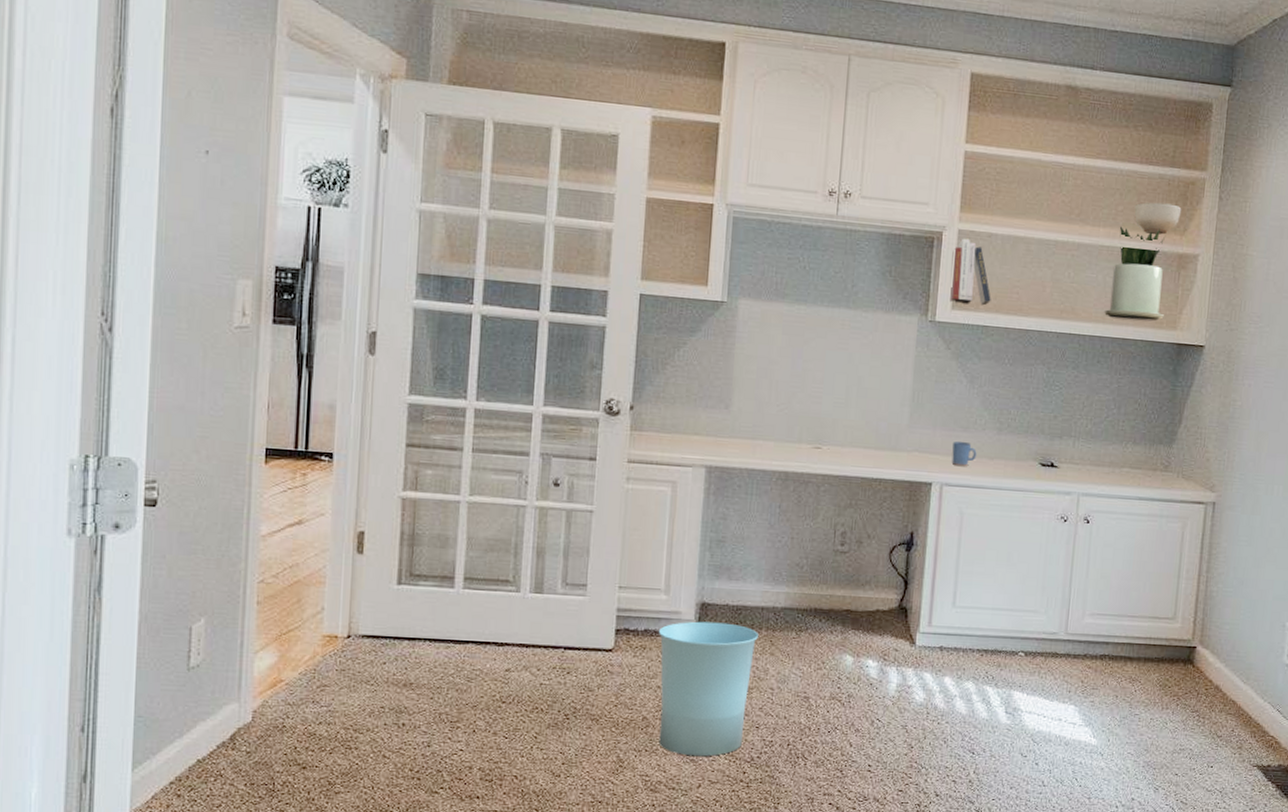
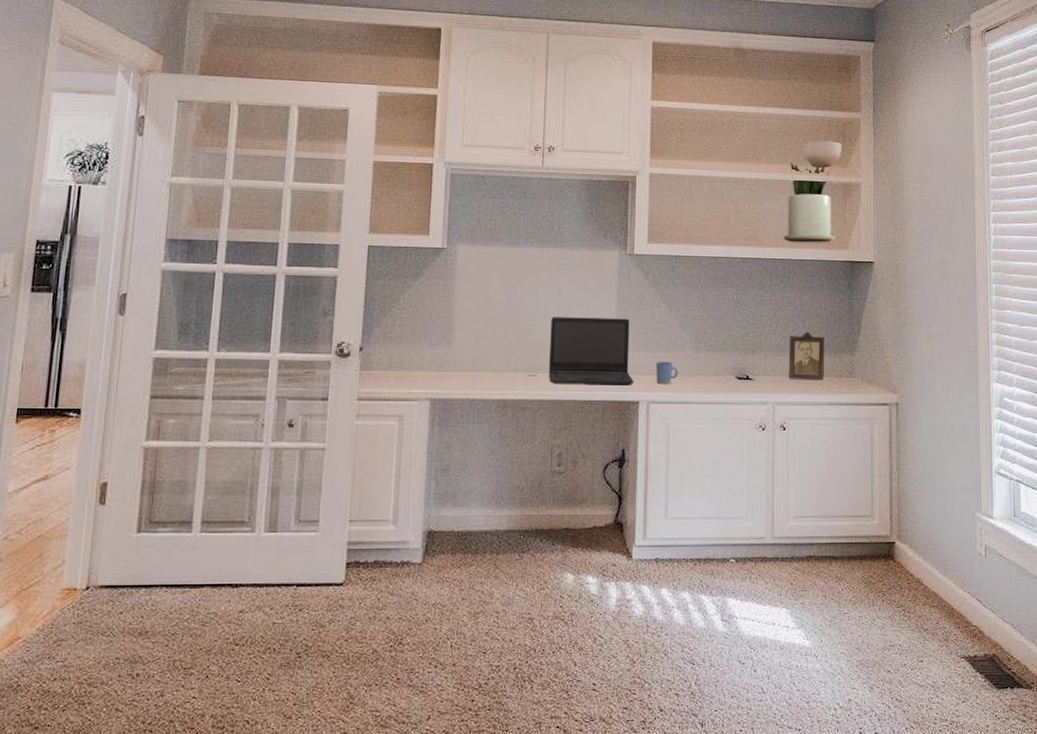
waste bin: present [658,621,758,757] -> none [387,549,483,687]
laptop: none [835,385,927,465] -> present [548,317,633,386]
books: present [950,238,991,306] -> none [645,180,682,238]
photo frame: none [1097,418,1142,473] -> present [788,331,825,381]

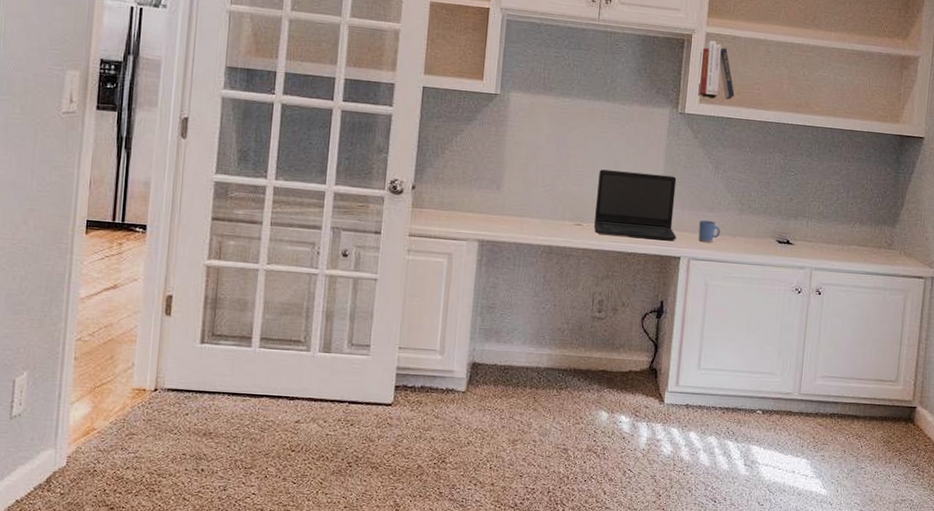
books: none [645,180,682,238] -> present [698,40,735,100]
planter: present [782,162,836,244] -> none [834,31,890,116]
photo frame: present [788,331,825,381] -> none [828,201,868,250]
bowl: present [800,140,842,168] -> none [861,10,904,39]

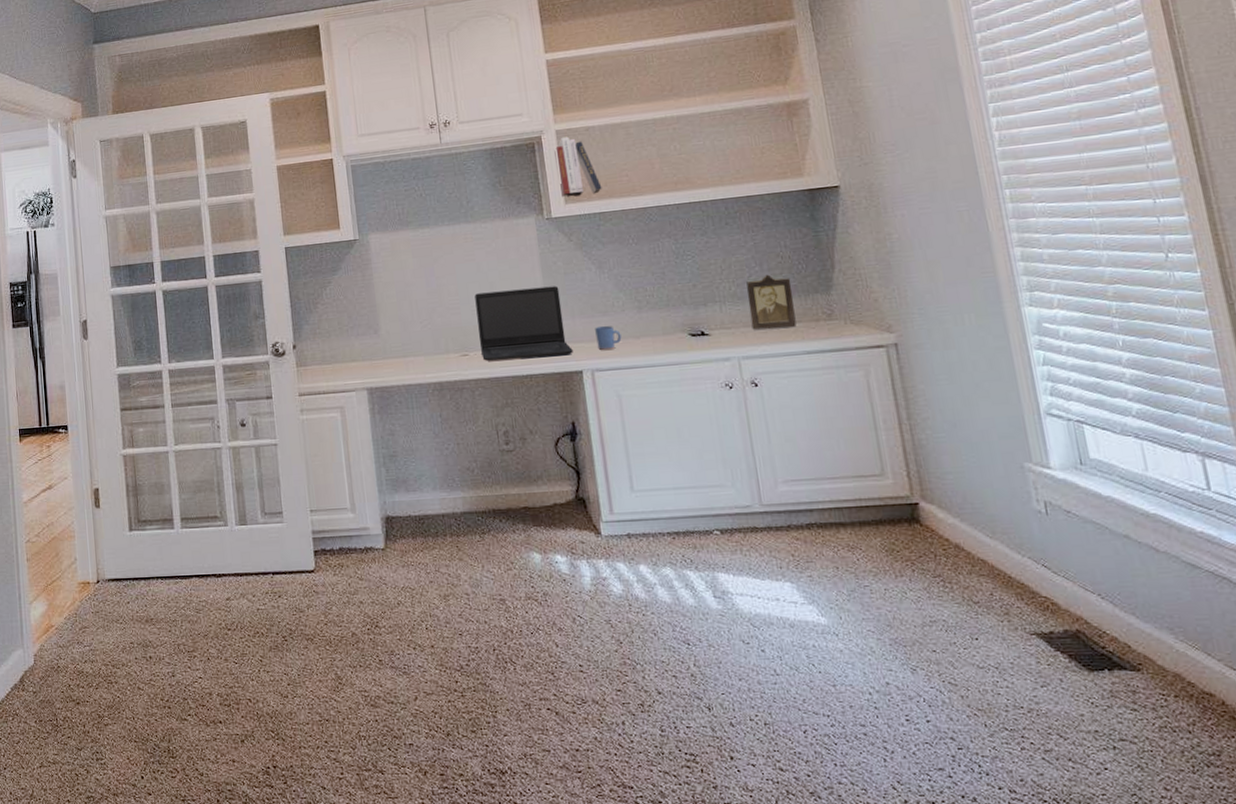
photo frame: none [828,201,868,250] -> present [746,274,797,330]

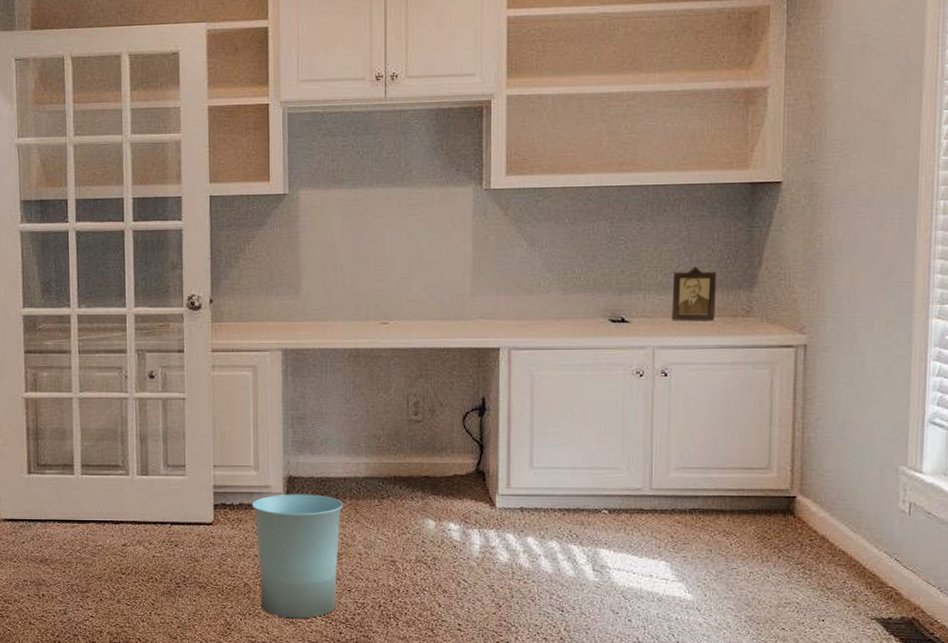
waste bin: none [351,533,449,669] -> present [251,494,343,619]
laptop: present [475,285,573,361] -> none [400,260,493,332]
books: present [554,136,602,198] -> none [502,103,546,169]
mug: present [595,325,622,350] -> none [518,304,543,329]

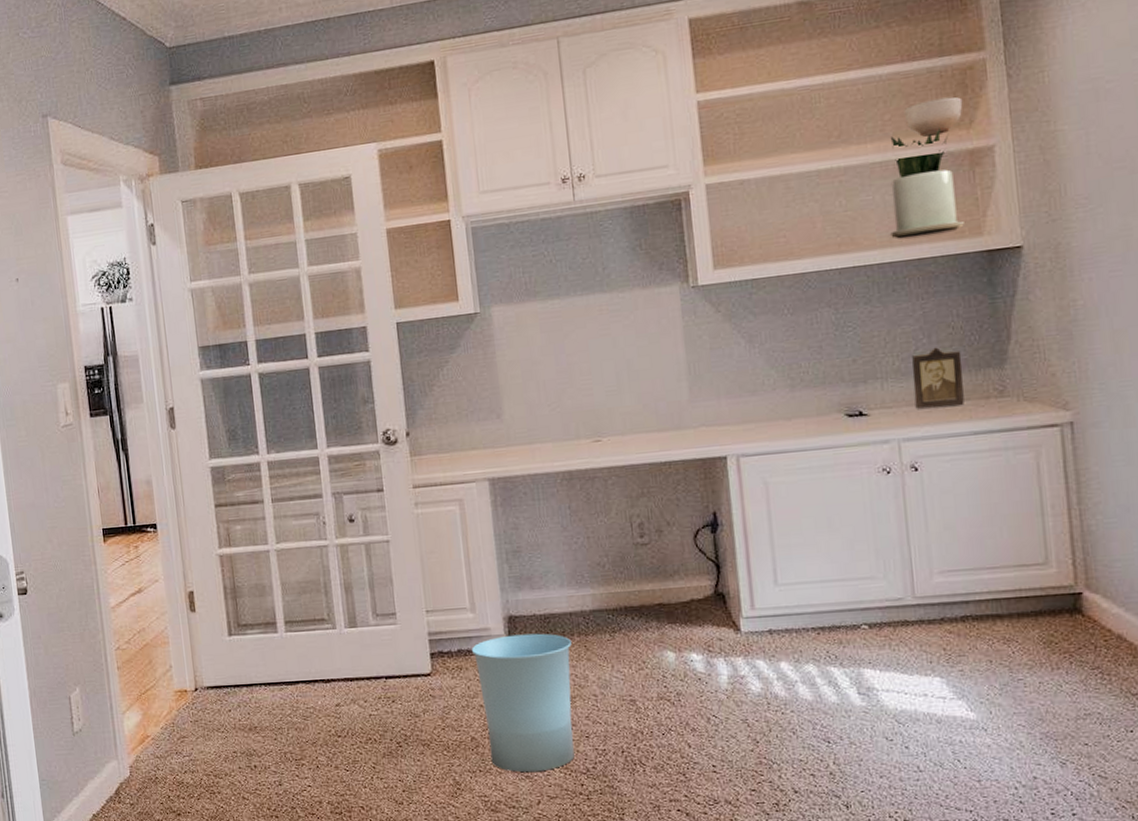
planter: none [666,64,733,166] -> present [889,127,964,240]
bowl: none [690,38,745,72] -> present [902,96,963,137]

